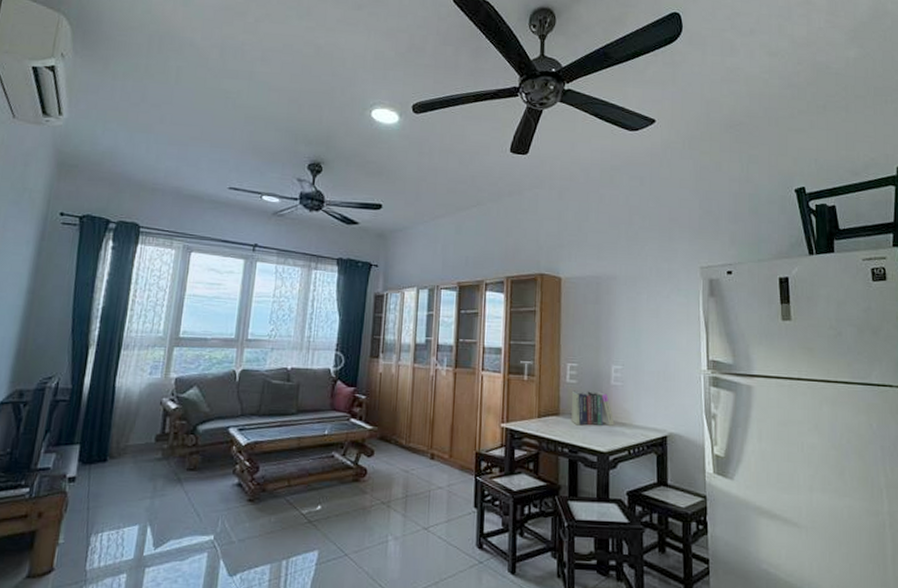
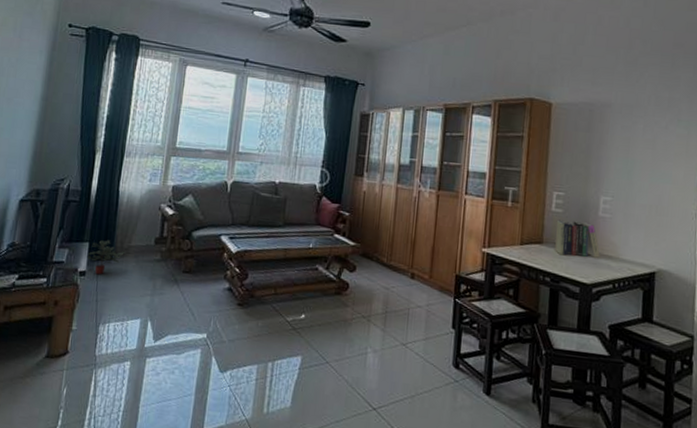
potted plant: none [77,440,122,480] -> present [87,240,126,275]

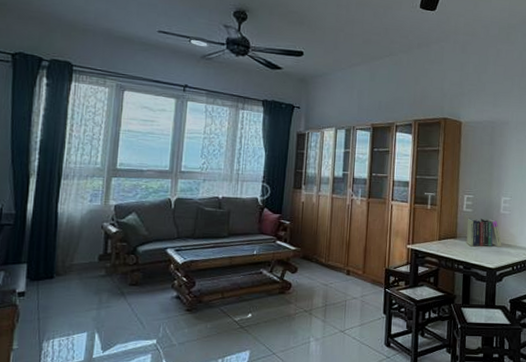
potted plant: present [87,240,126,275] -> none [26,260,68,294]

